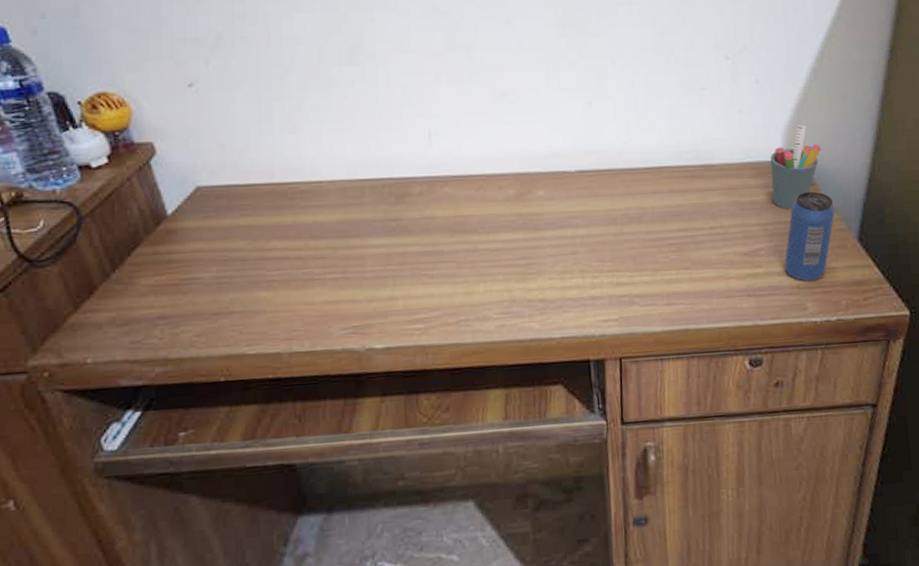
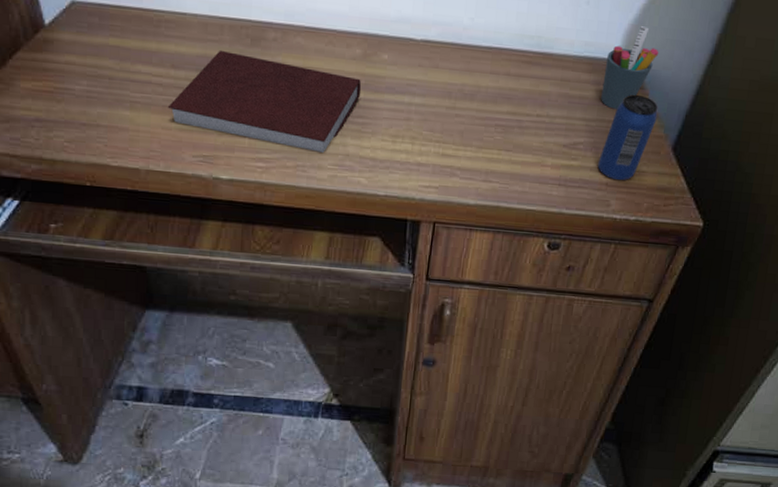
notebook: none [309,212,520,303] -> present [167,50,362,153]

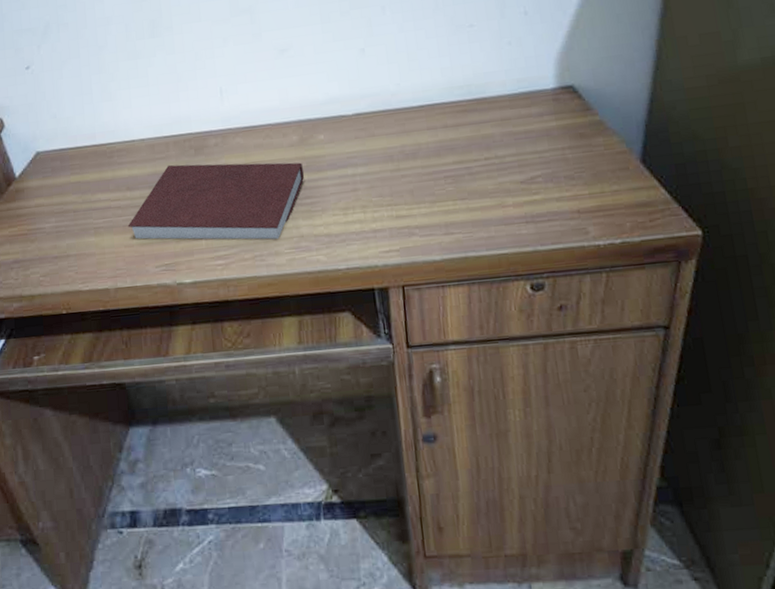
beverage can: present [598,94,658,181] -> none [562,116,615,206]
pen holder: present [601,26,659,110] -> none [543,51,598,136]

